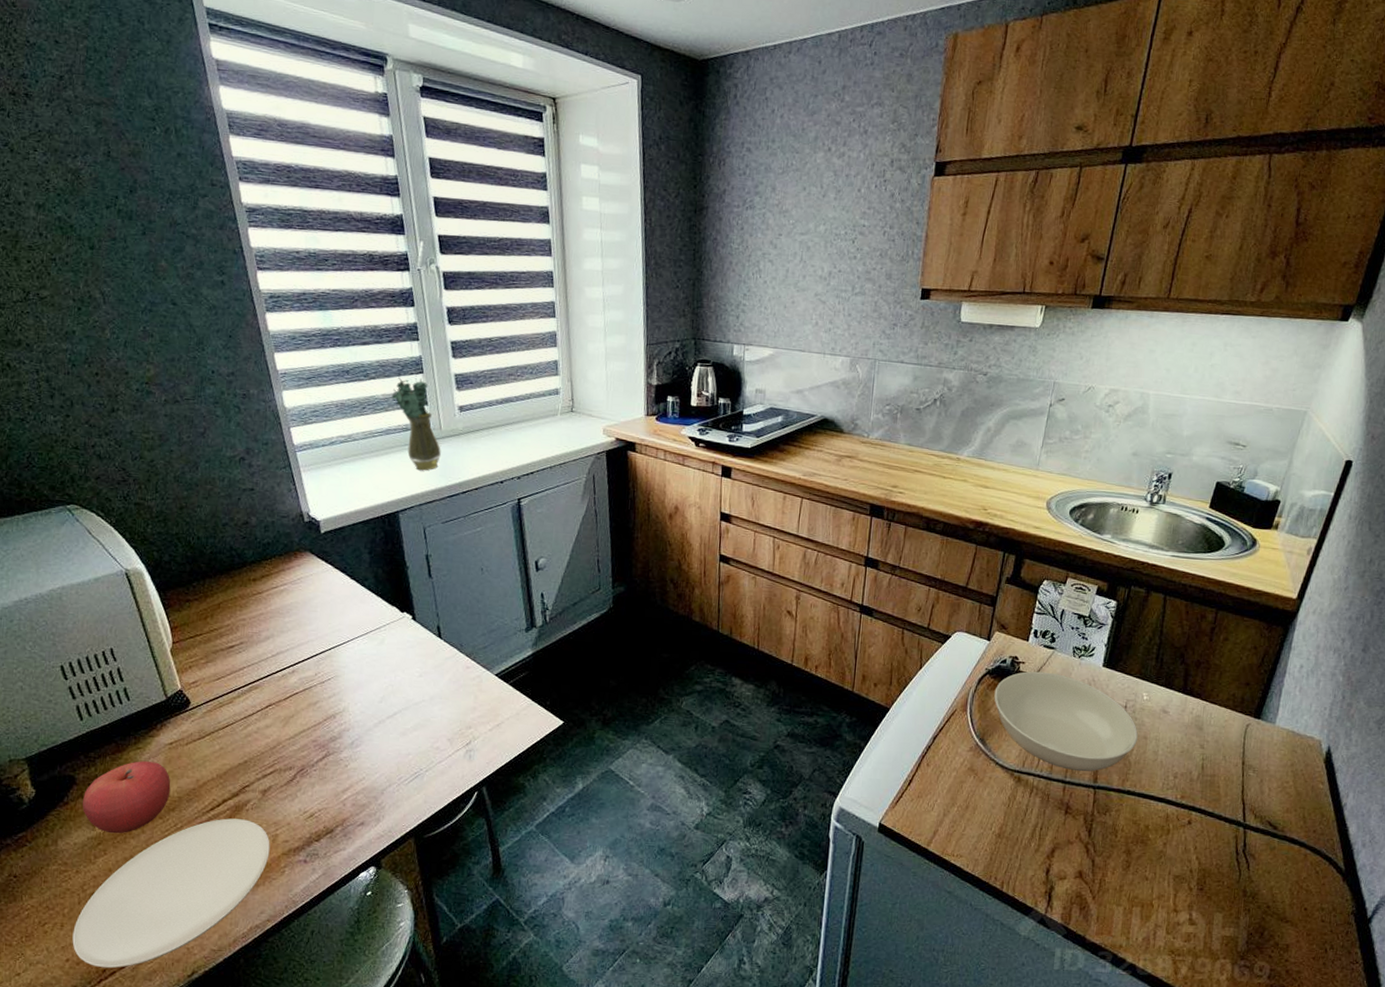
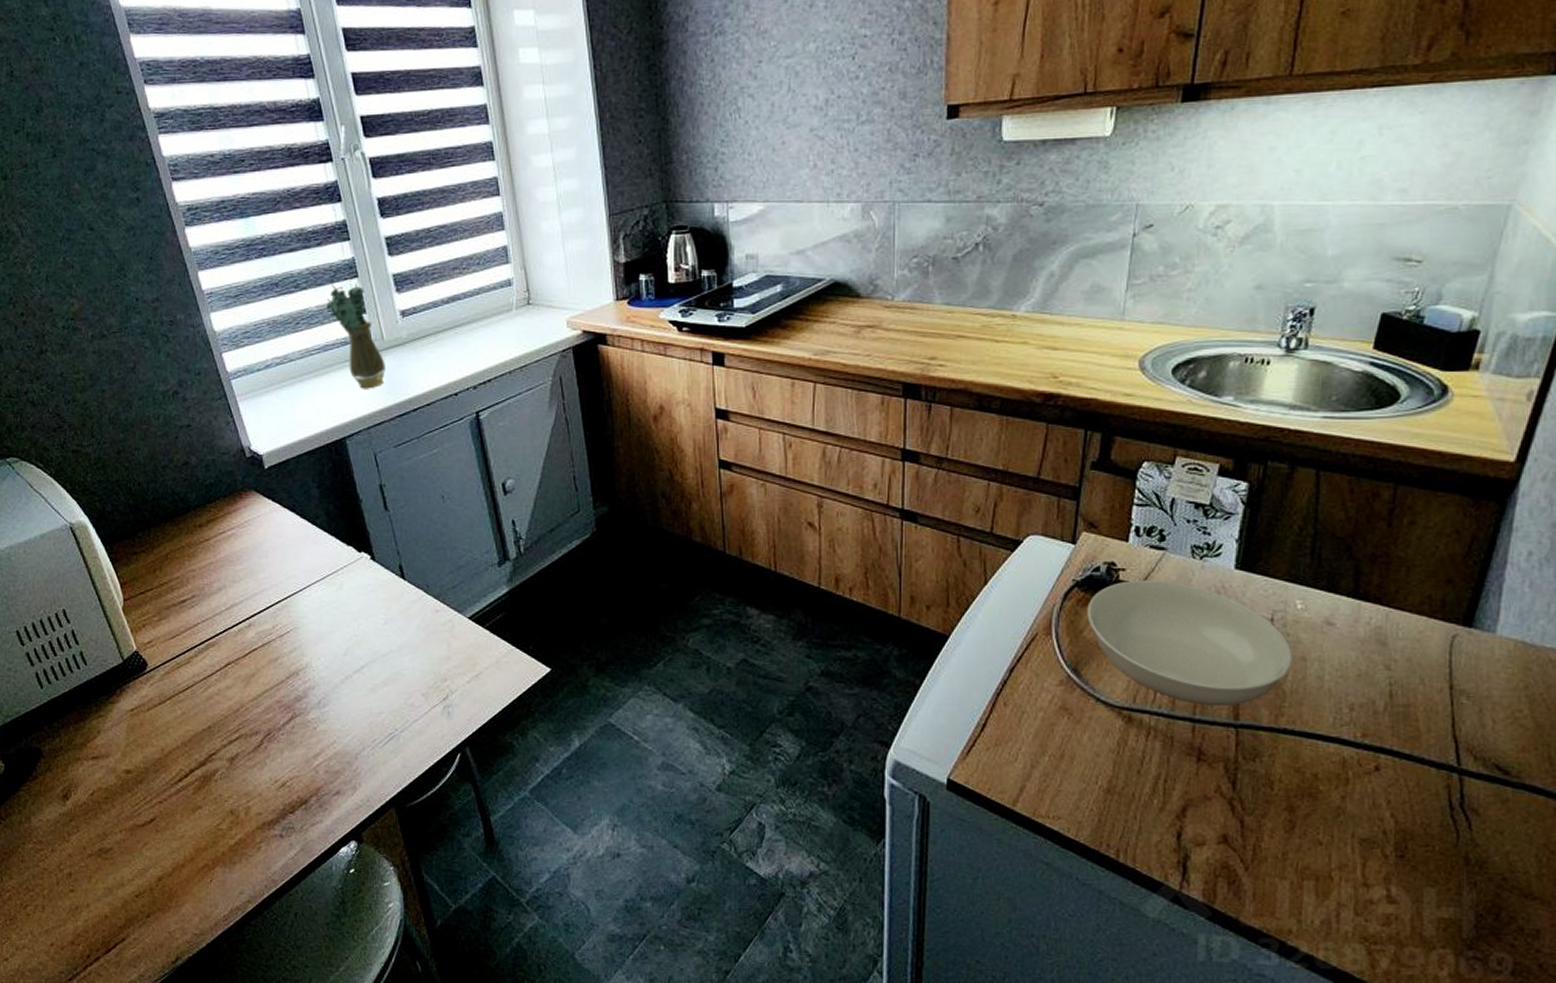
plate: present [72,818,270,969] -> none [54,790,243,954]
fruit: present [82,761,171,834] -> none [50,730,137,809]

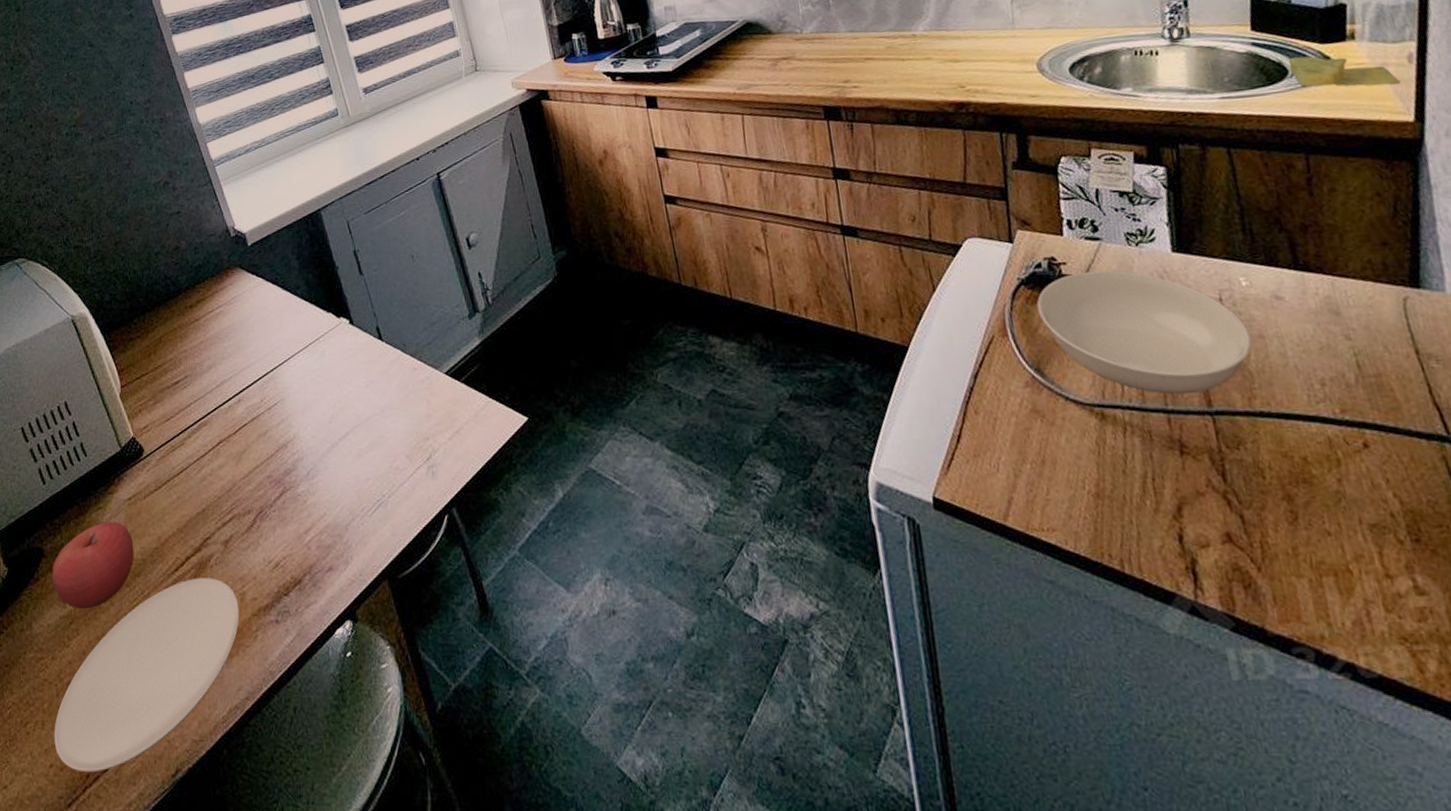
fruit: none [50,730,137,809] -> present [51,522,134,610]
plate: none [54,790,243,954] -> present [54,578,240,773]
vase: present [326,283,386,388] -> none [297,68,353,162]
sponge: none [1403,383,1514,423] -> present [1288,56,1401,87]

